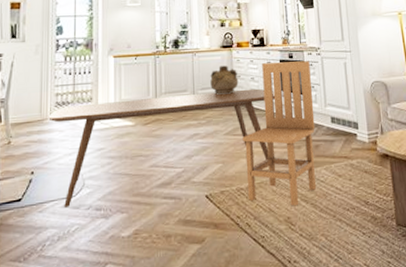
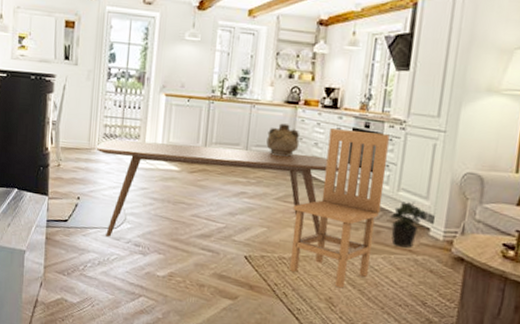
potted plant: none [324,113,353,156] -> present [390,201,429,248]

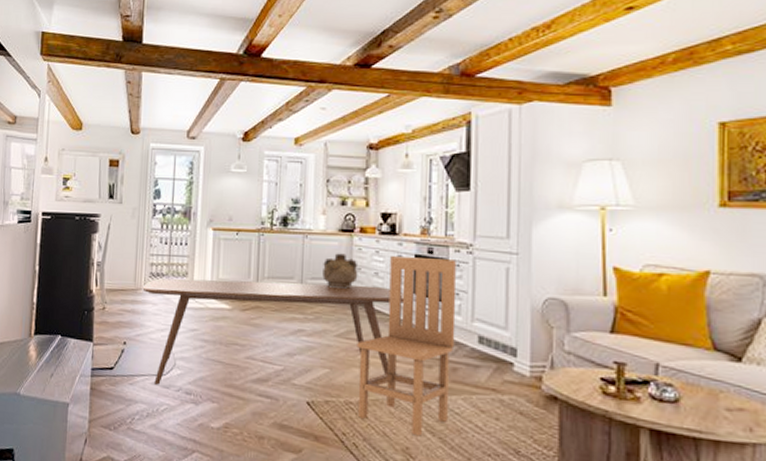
potted plant: present [390,201,429,248] -> none [467,333,510,387]

